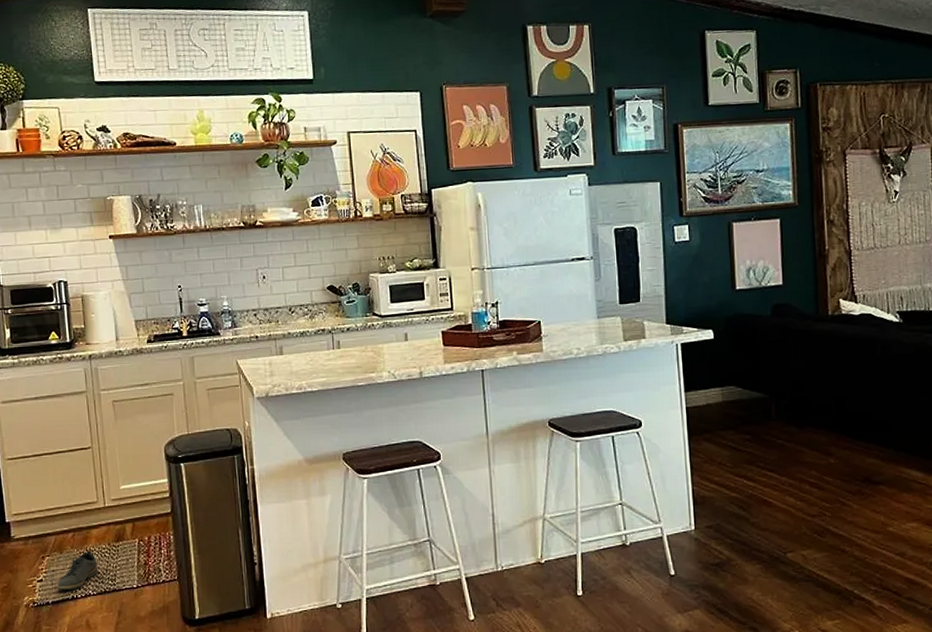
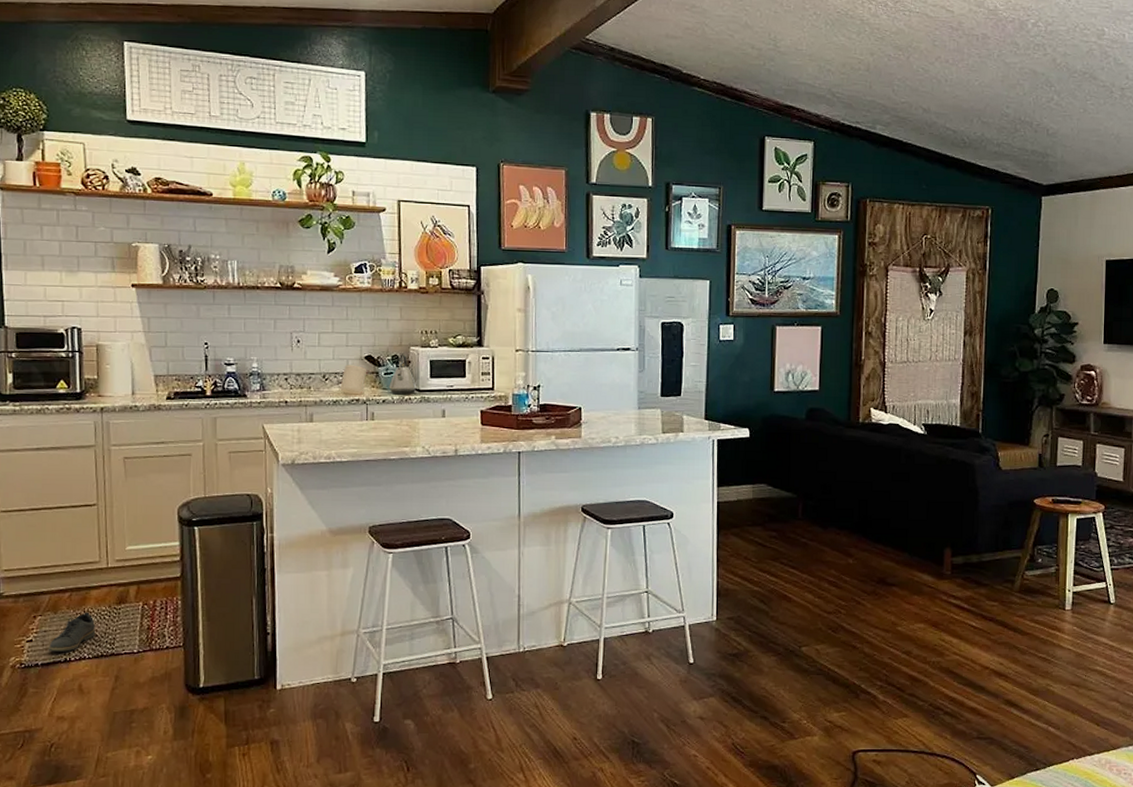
canister: none [298,293,336,327] -> present [333,362,372,396]
kettle: none [352,280,379,323] -> present [389,353,417,396]

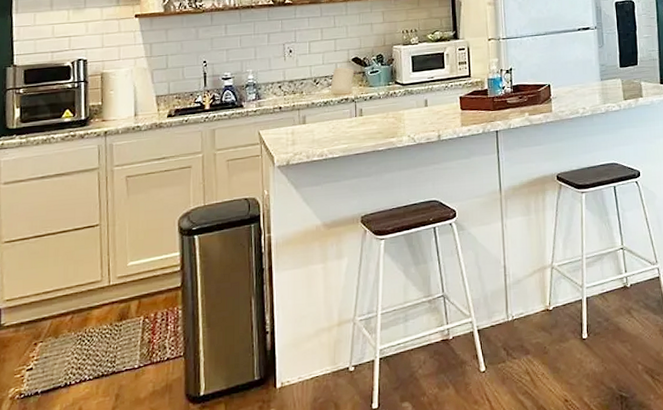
shoe: present [48,612,96,652] -> none [48,332,97,378]
kettle: present [389,353,417,396] -> none [375,52,401,92]

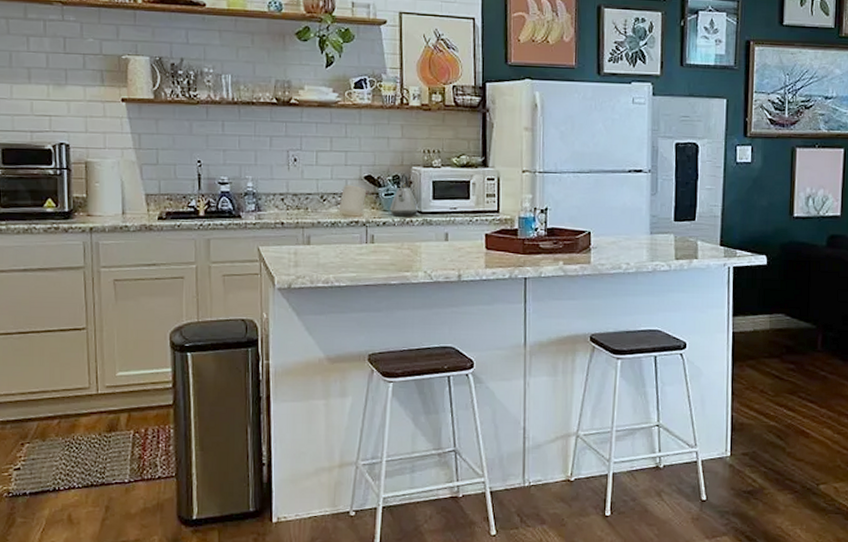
kettle: none [375,52,401,92] -> present [390,173,419,218]

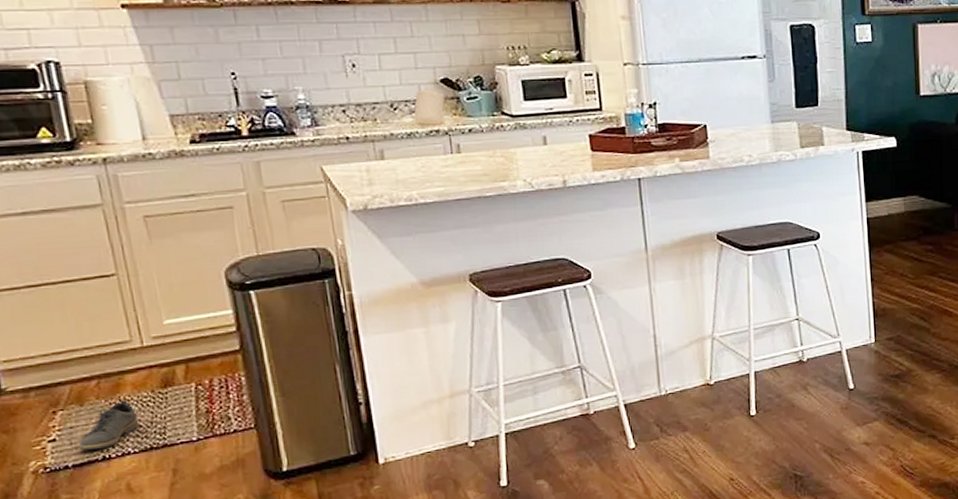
shoe: none [36,440,86,481] -> present [78,400,140,450]
kettle: present [390,173,419,218] -> none [474,73,509,124]

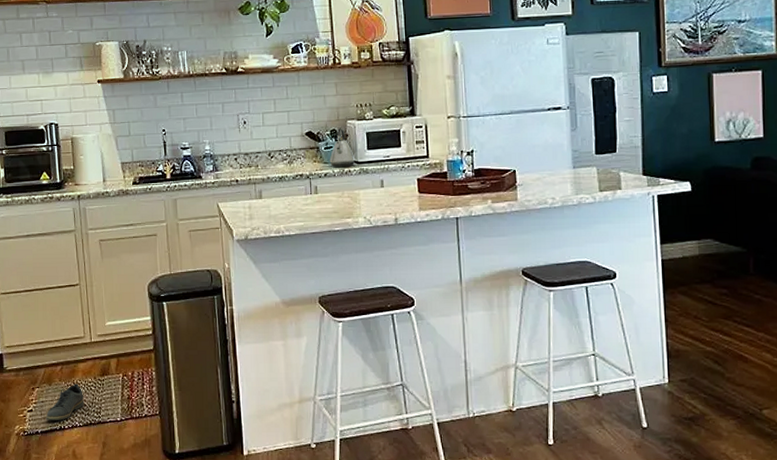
canister: present [403,87,453,127] -> none [277,139,314,172]
kettle: none [474,73,509,124] -> present [329,127,356,169]

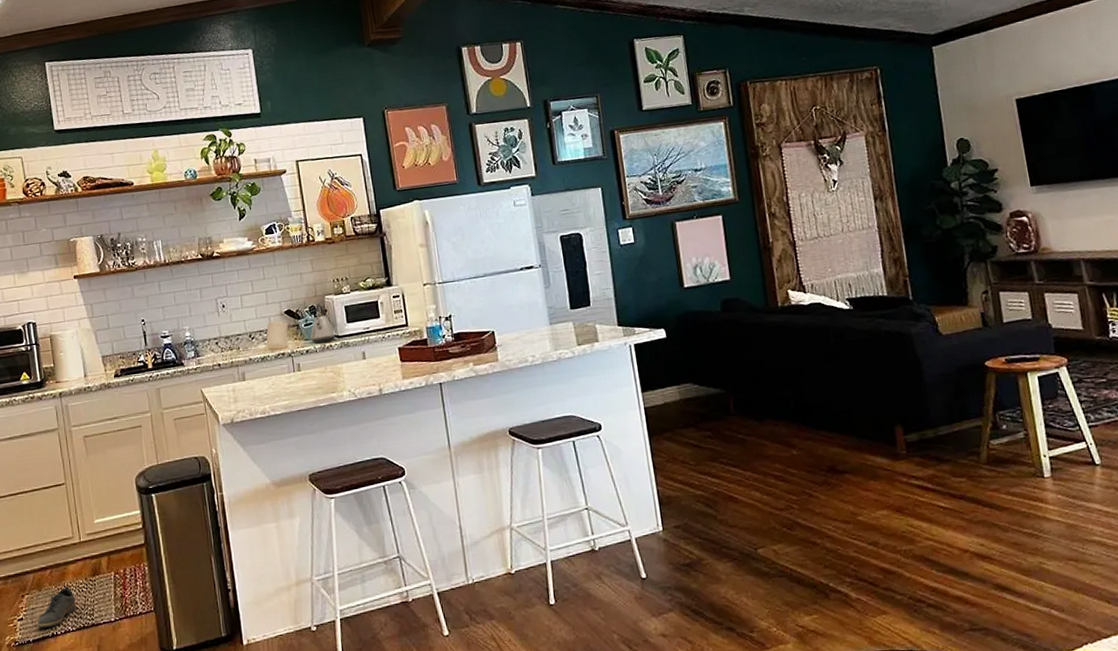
canister: none [277,139,314,172] -> present [258,318,294,351]

